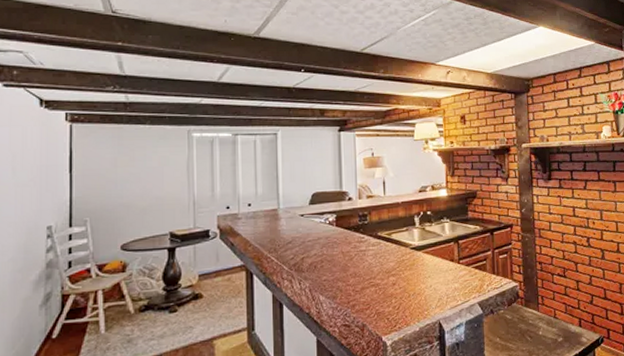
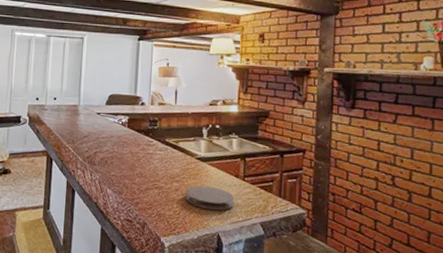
coaster: none [403,275,451,299] -> present [185,185,234,211]

